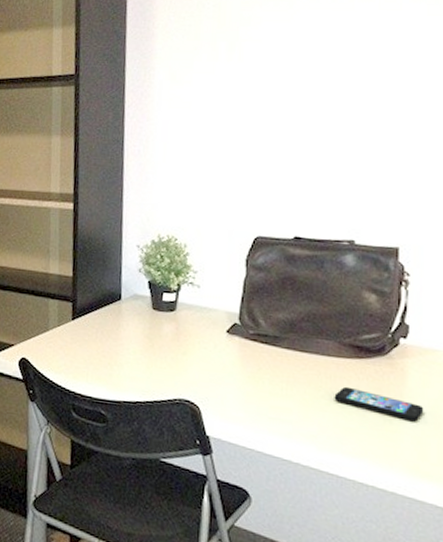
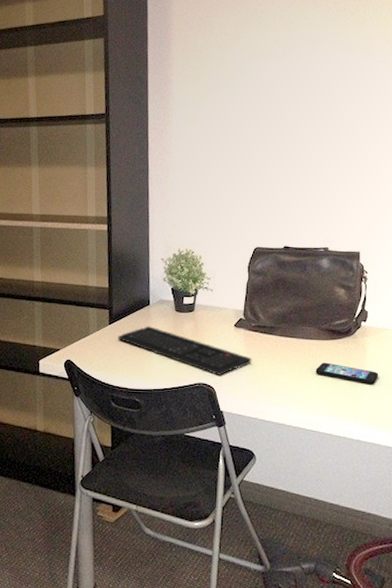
keyboard: none [81,325,249,392] -> present [117,326,252,375]

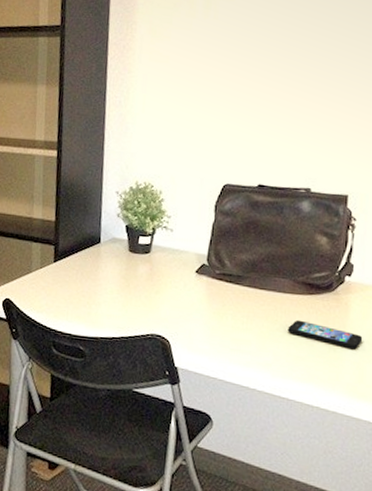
keyboard: present [117,326,252,375] -> none [62,266,214,327]

